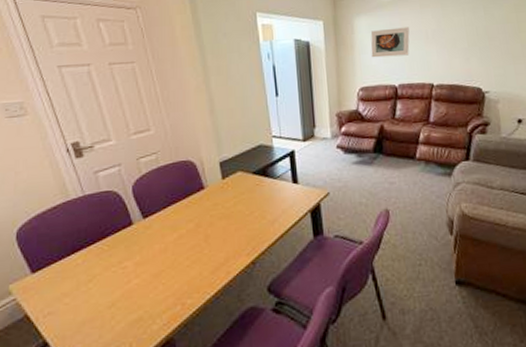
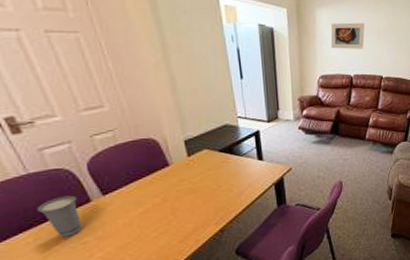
cup: none [89,217,123,261] -> present [37,195,82,238]

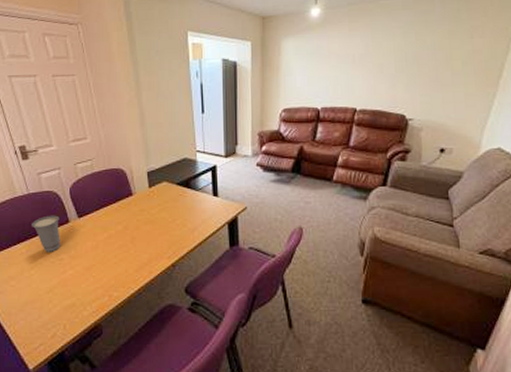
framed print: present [330,22,365,49] -> none [296,50,336,80]

